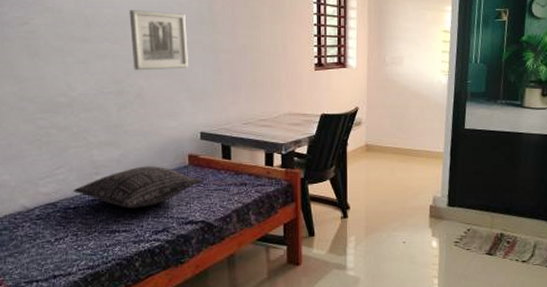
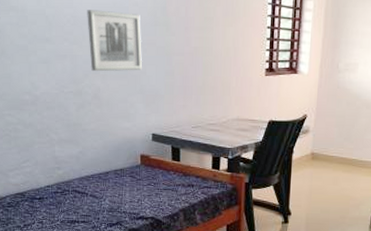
pillow: present [73,166,204,208] -> none [38,163,155,202]

